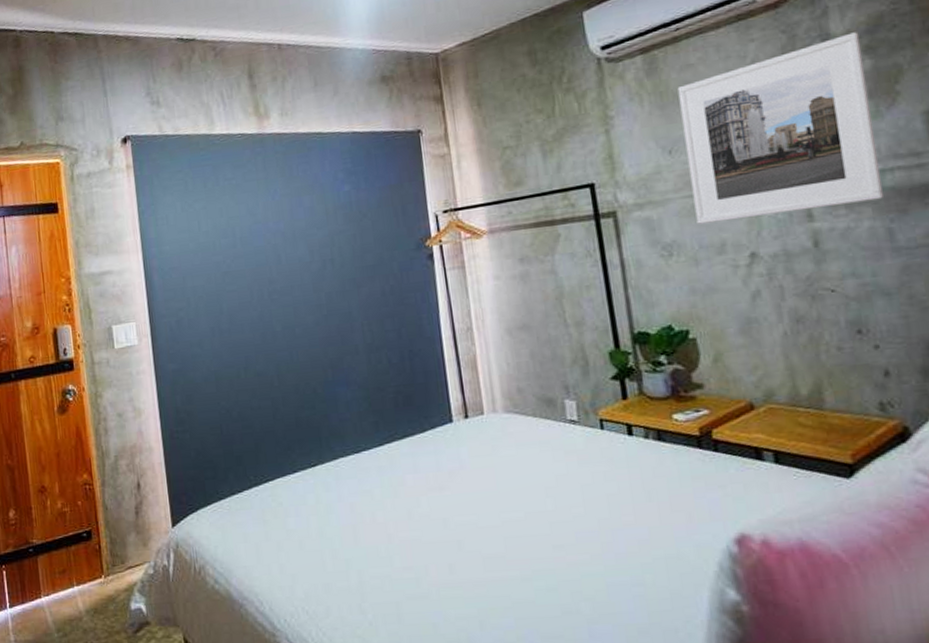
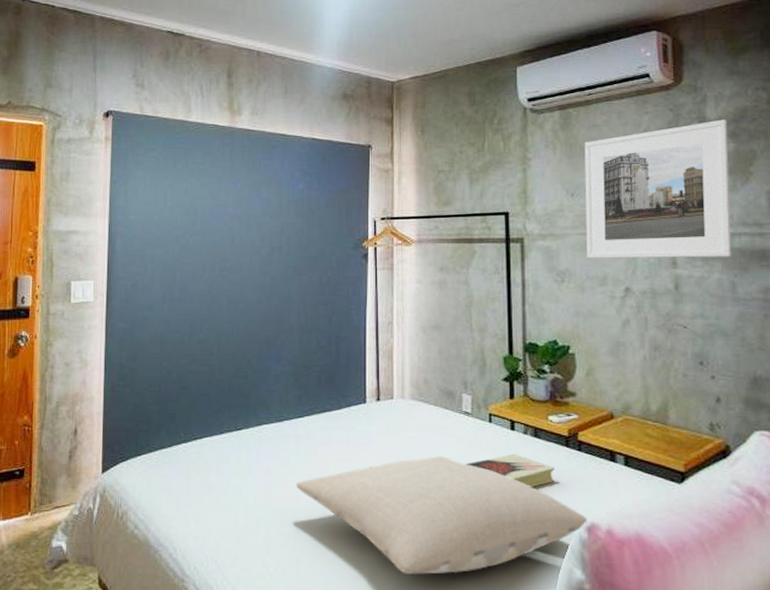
pillow: none [385,473,737,611] -> present [296,456,588,576]
book: none [578,462,690,499] -> present [465,453,555,487]

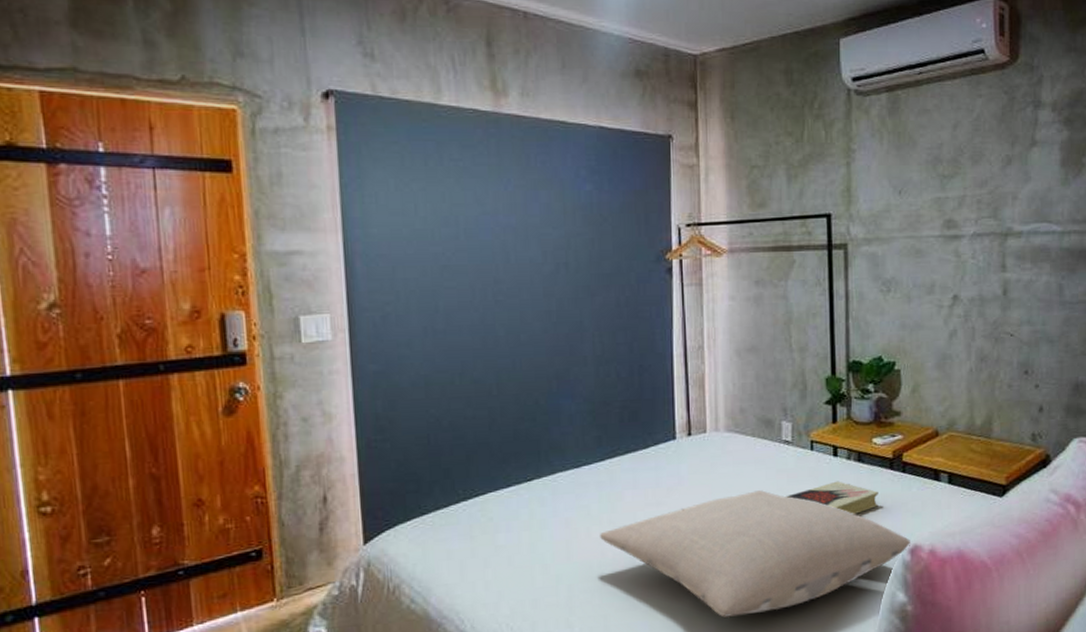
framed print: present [584,119,731,259] -> none [913,104,1063,264]

